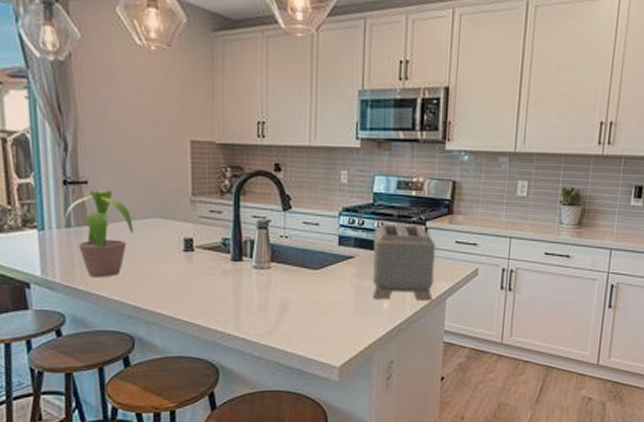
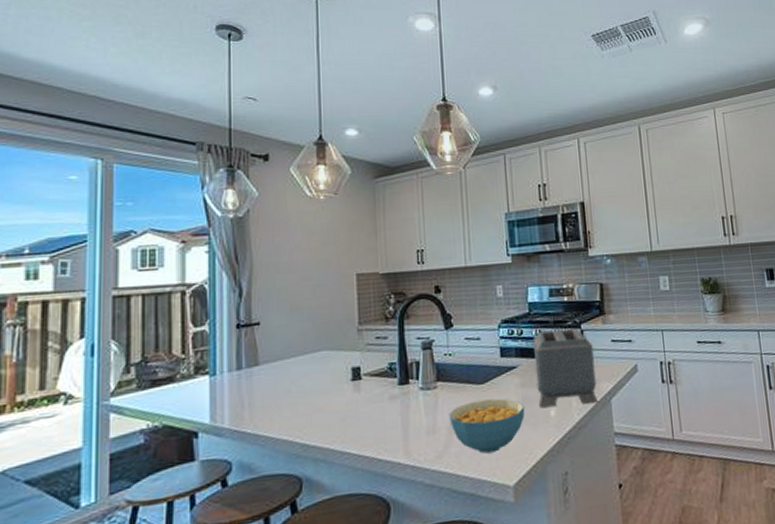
potted plant: present [61,189,134,278] -> none [232,328,303,419]
cereal bowl: none [281,285,358,335] -> present [449,398,525,454]

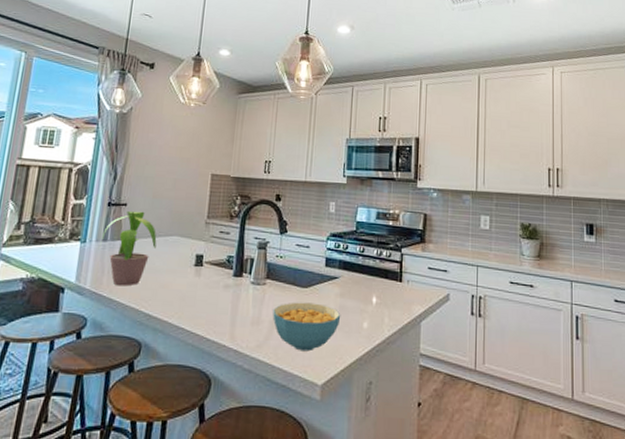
potted plant: none [232,328,303,419] -> present [98,210,157,286]
toaster: present [533,329,598,408] -> none [353,249,410,324]

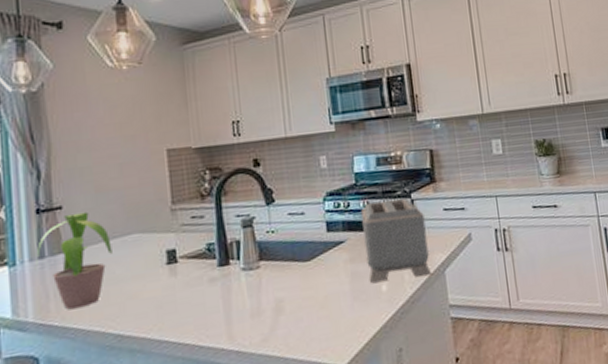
cereal bowl: present [273,302,341,352] -> none [274,275,355,335]
toaster: none [353,249,410,324] -> present [361,199,431,283]

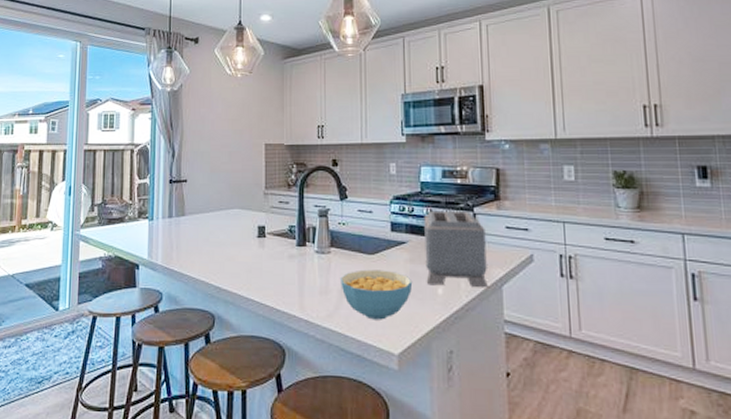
potted plant: present [34,211,112,310] -> none [165,186,219,261]
cereal bowl: none [274,275,355,335] -> present [340,269,413,320]

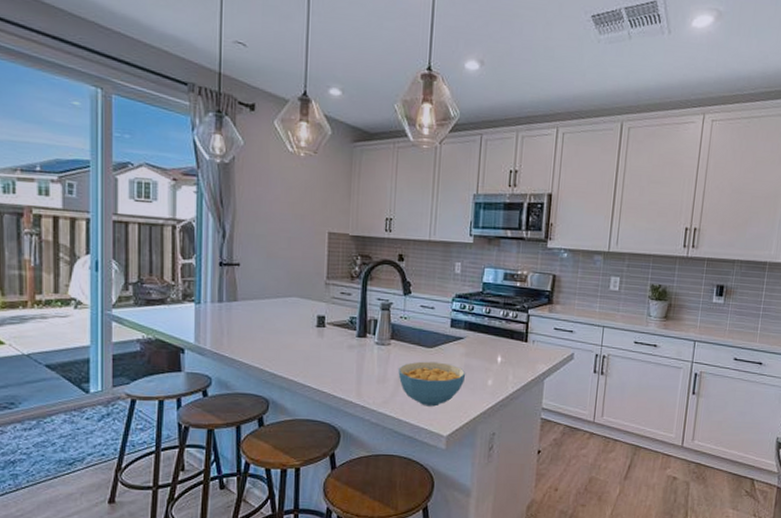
toaster: present [424,210,488,288] -> none [478,310,536,381]

